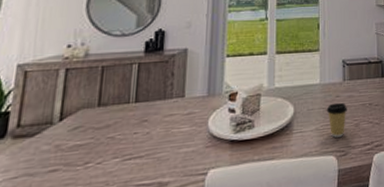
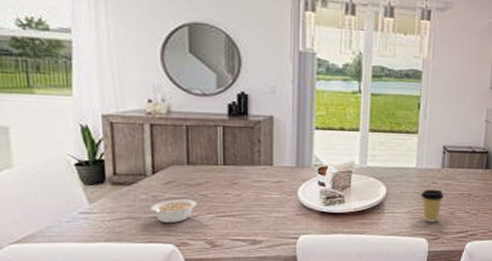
legume: none [51,144,103,176] -> present [151,199,197,223]

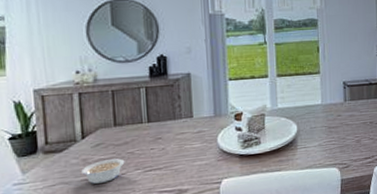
coffee cup: present [421,189,444,222] -> none [328,121,349,152]

